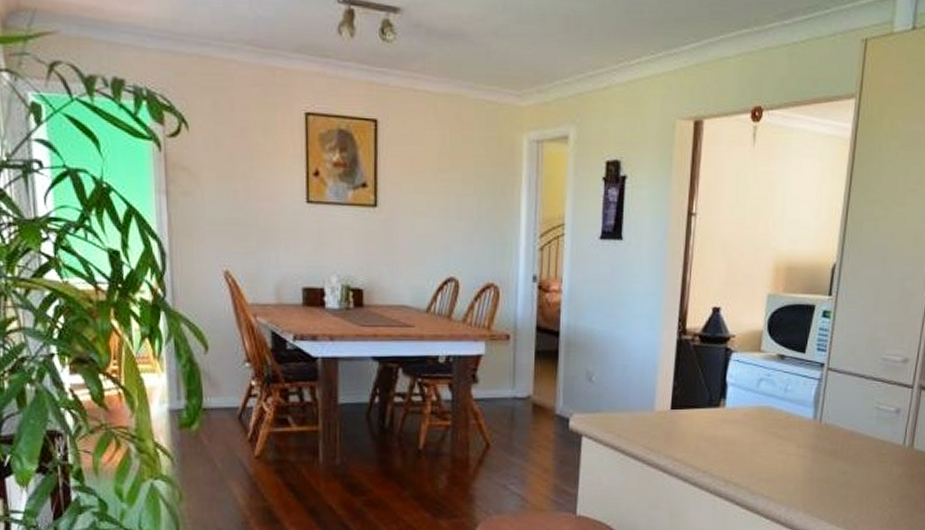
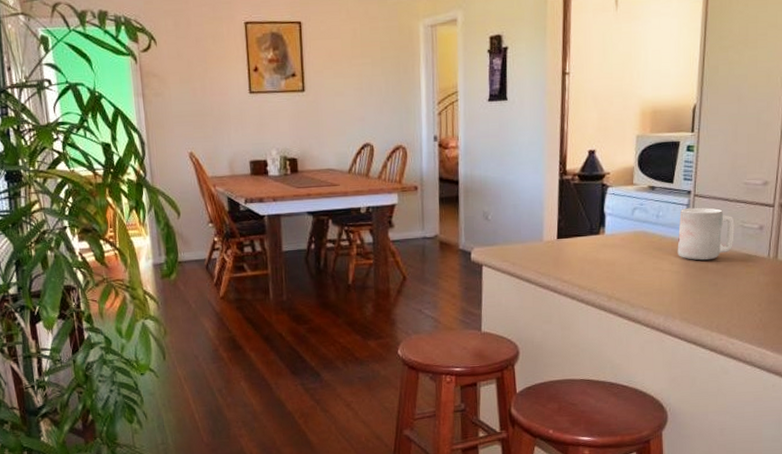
mug: none [805,383,870,445] -> present [677,207,735,261]

